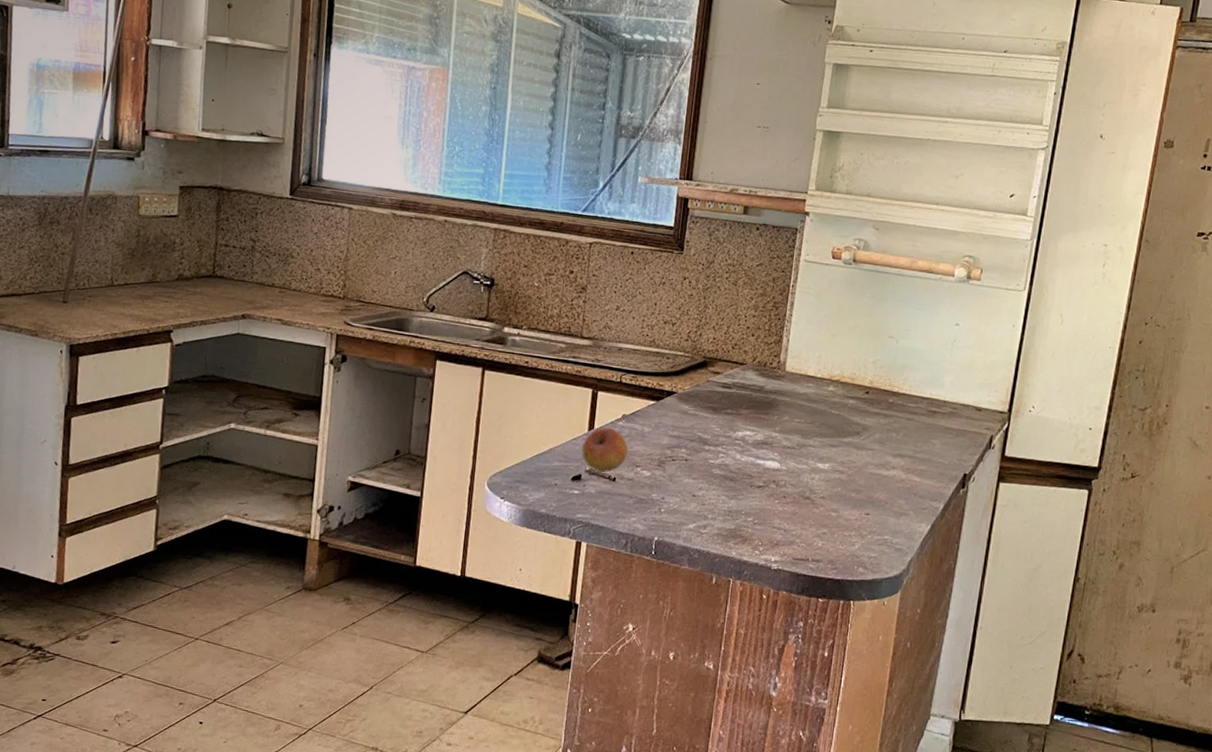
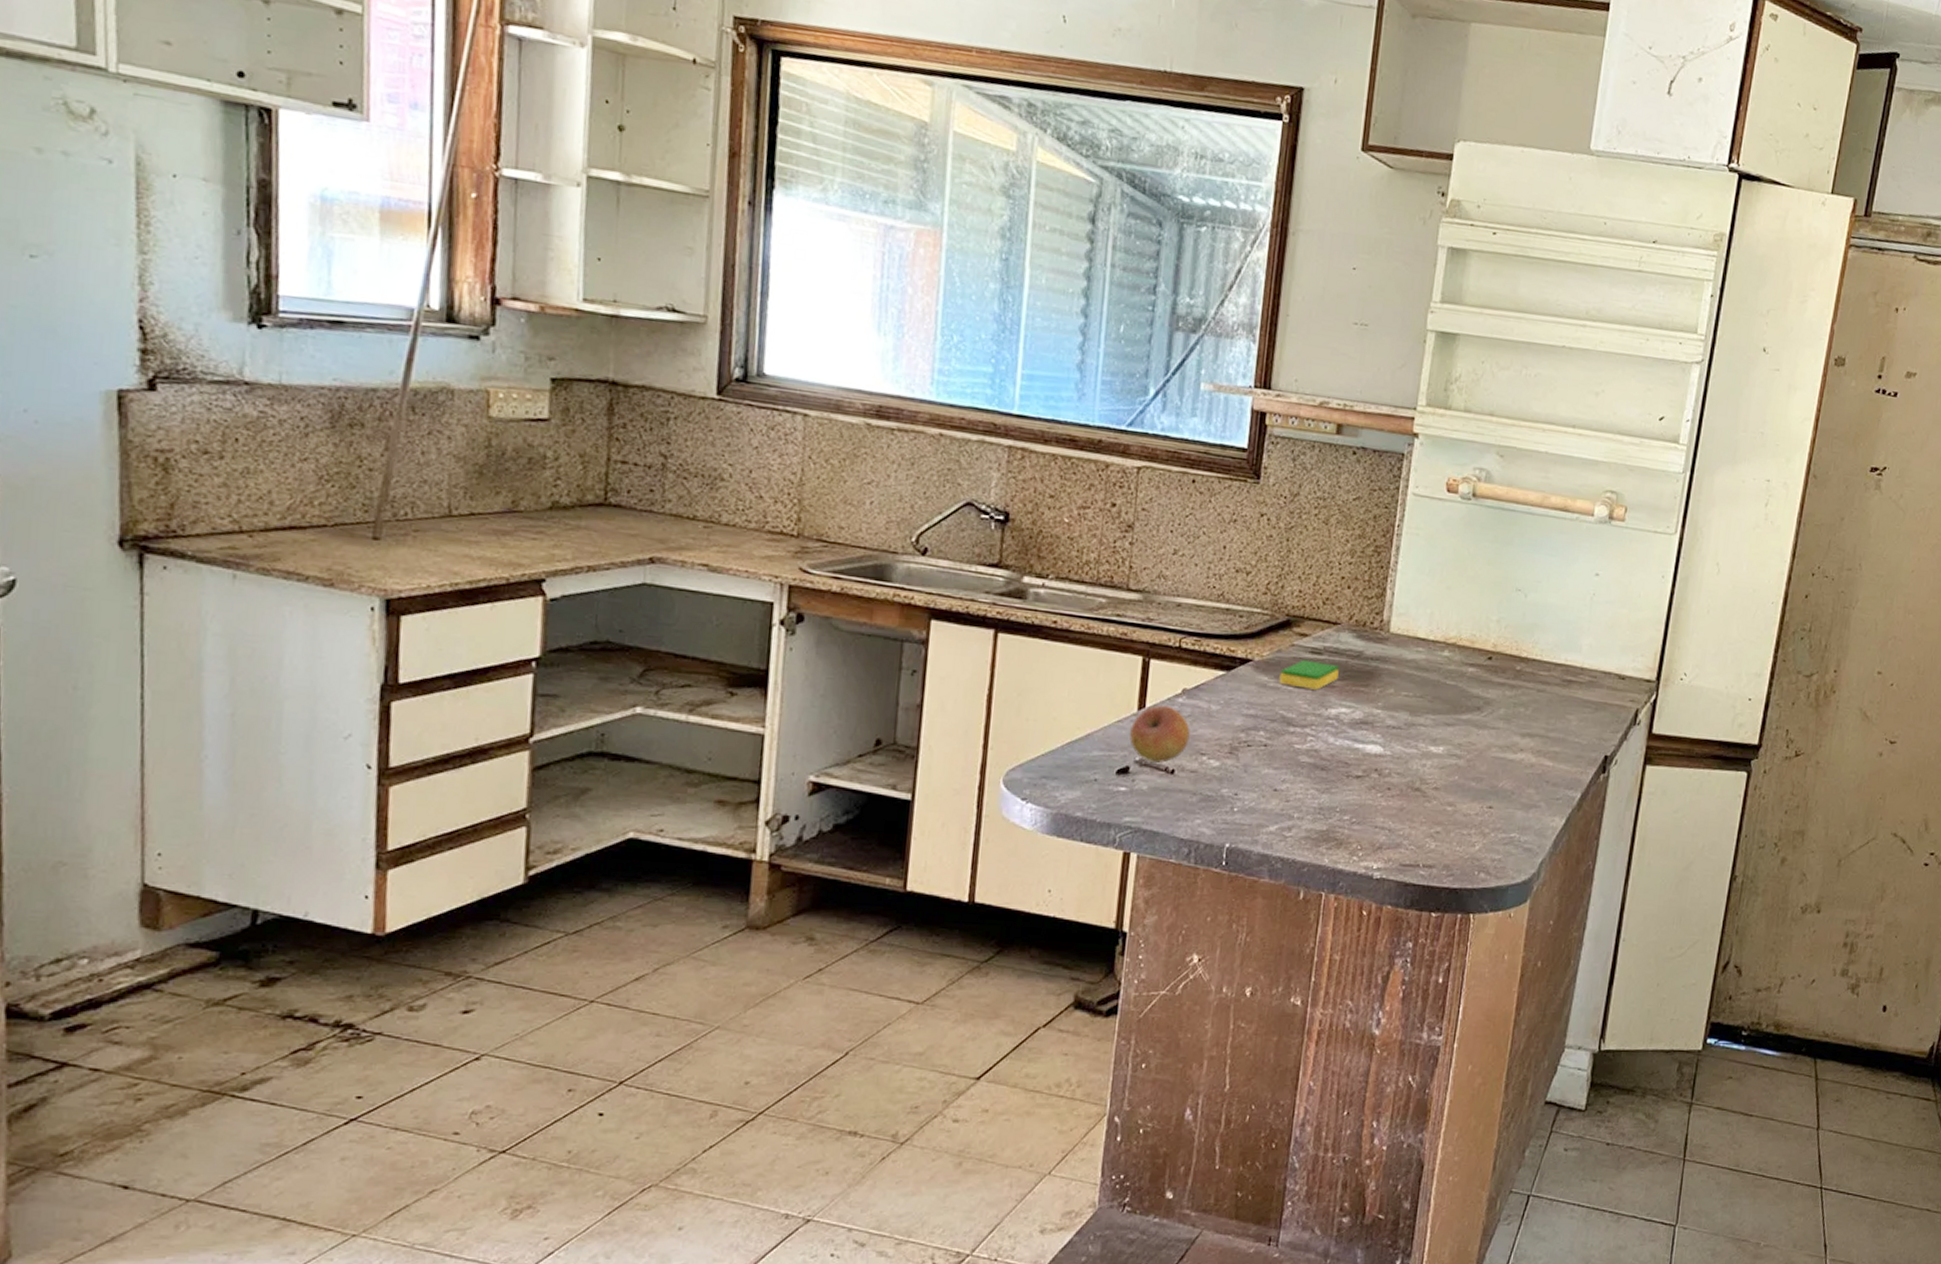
dish sponge: none [697,392,745,417] -> present [1279,659,1339,690]

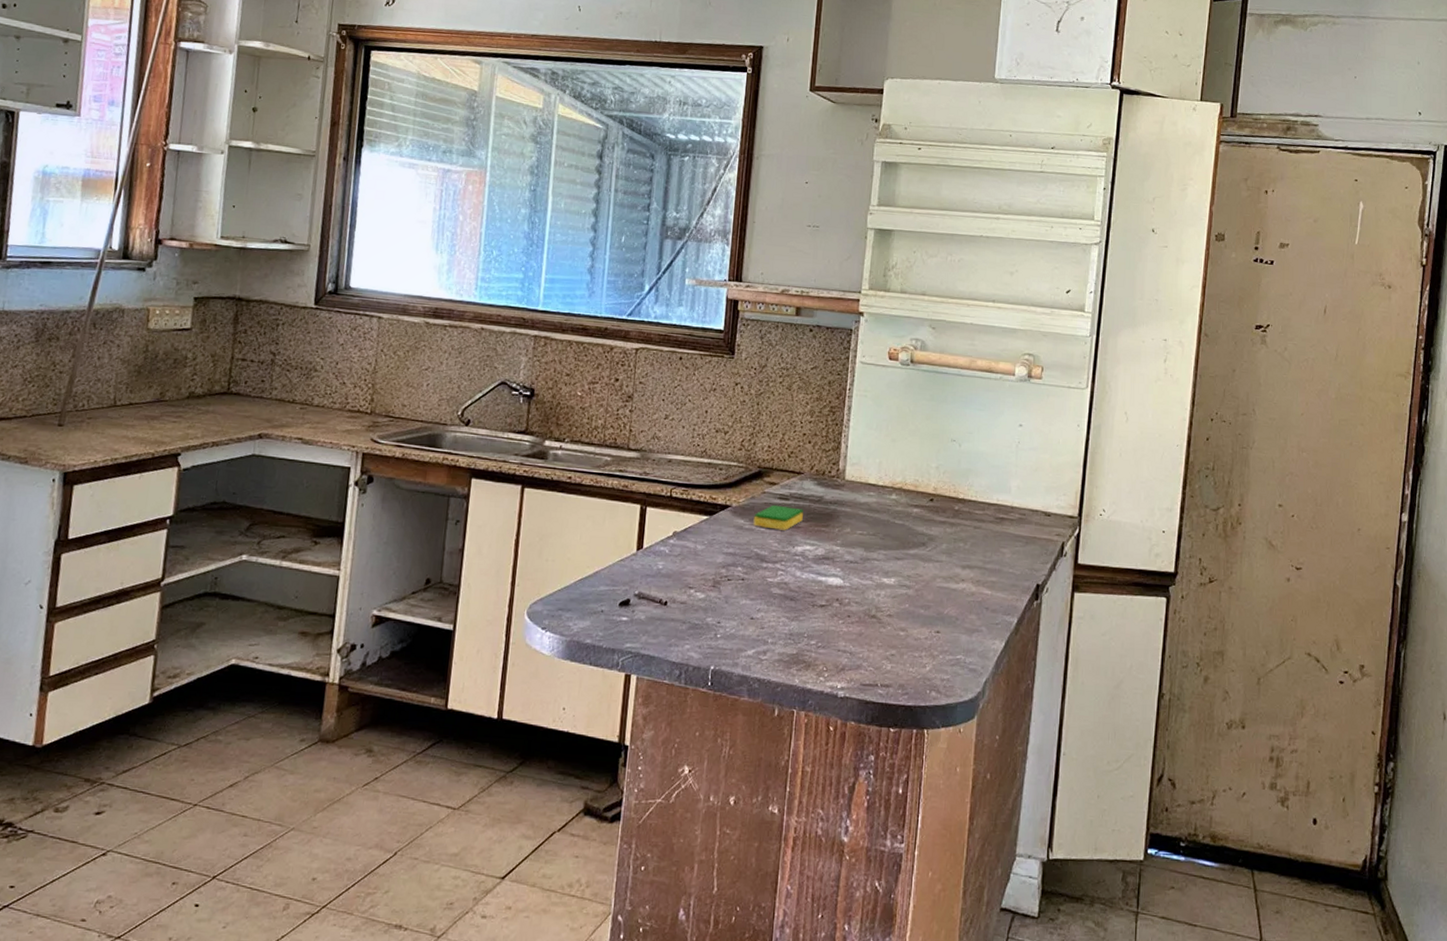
fruit: present [1130,705,1191,763] -> none [630,546,681,596]

